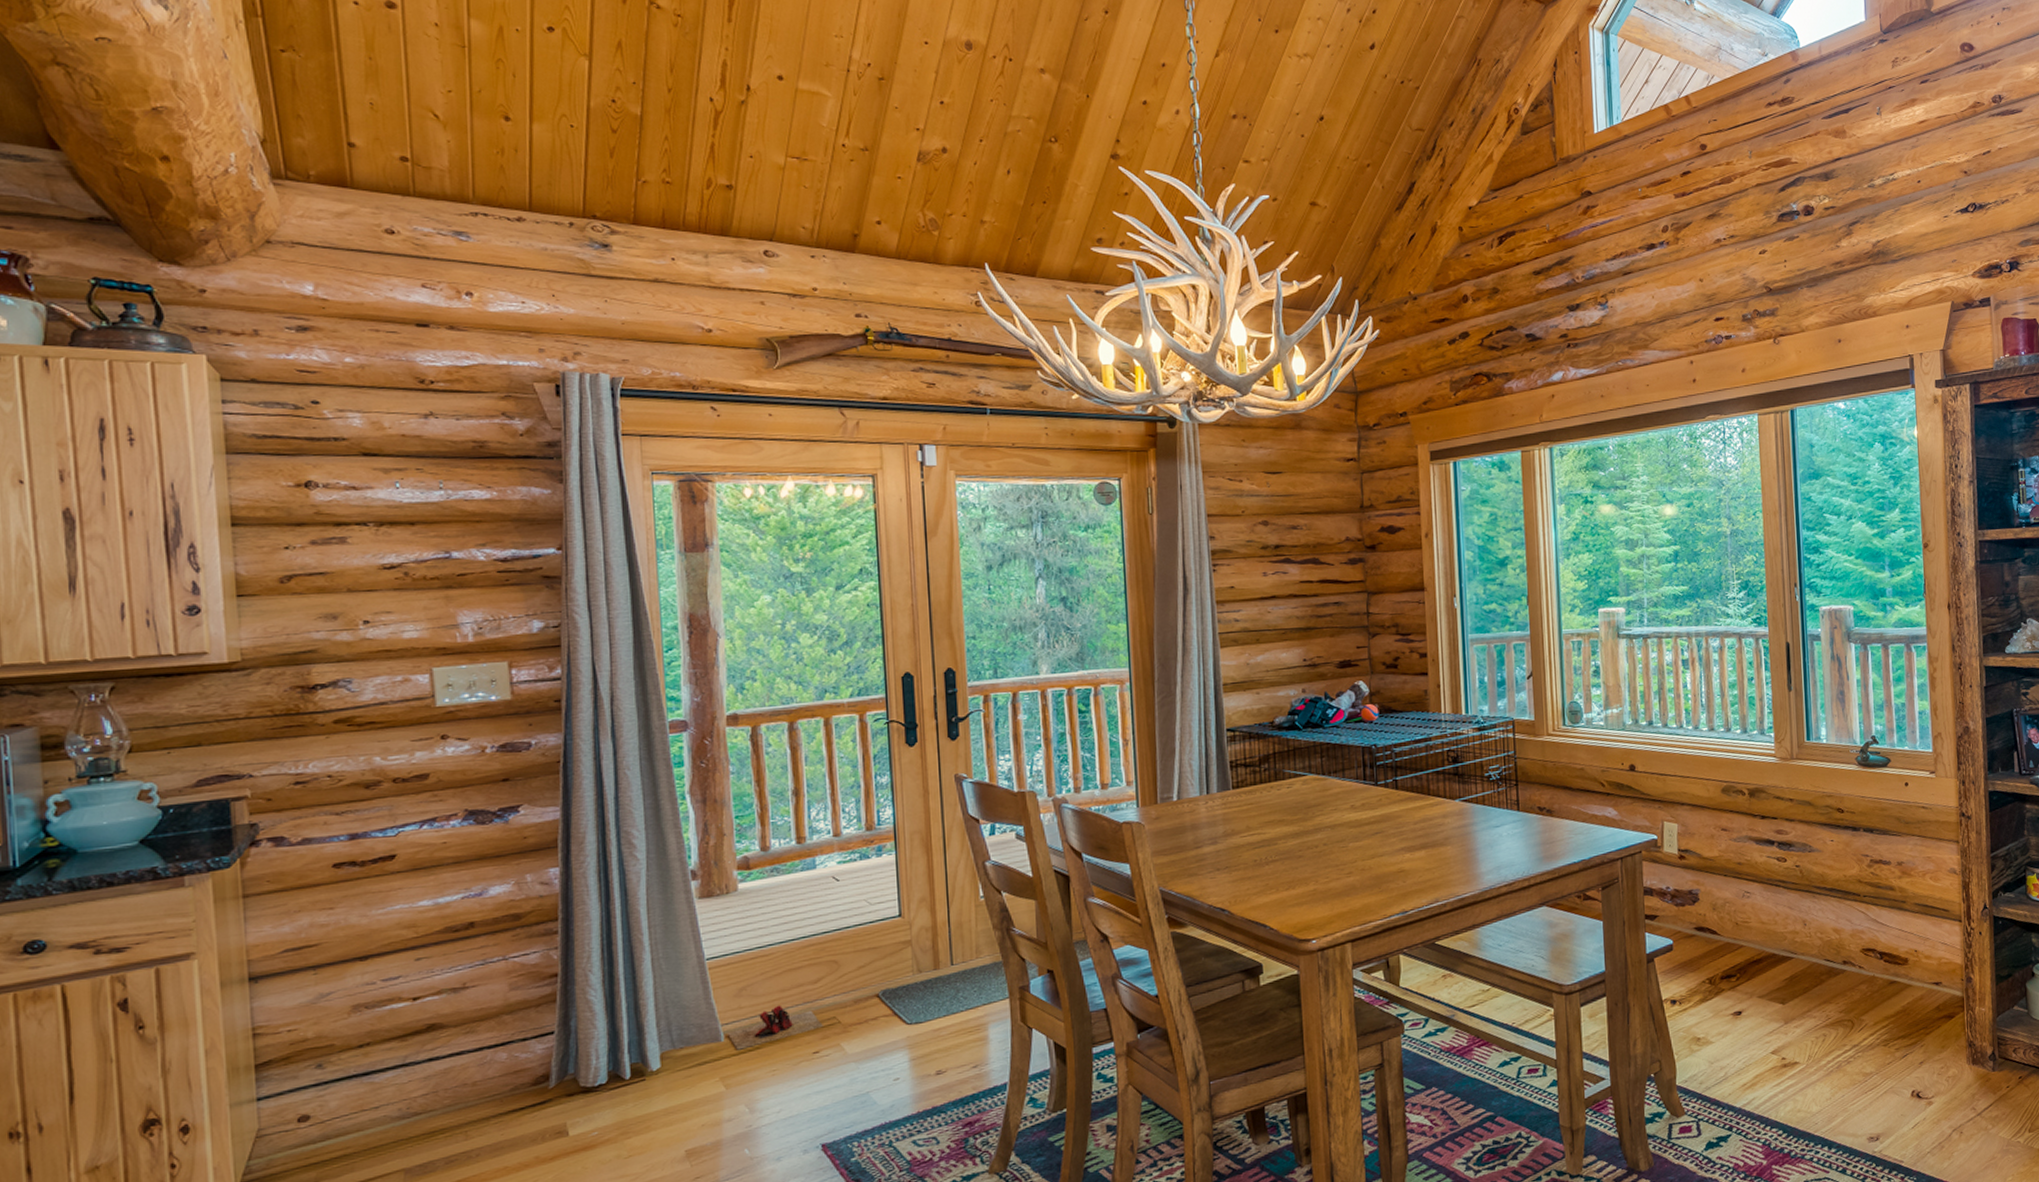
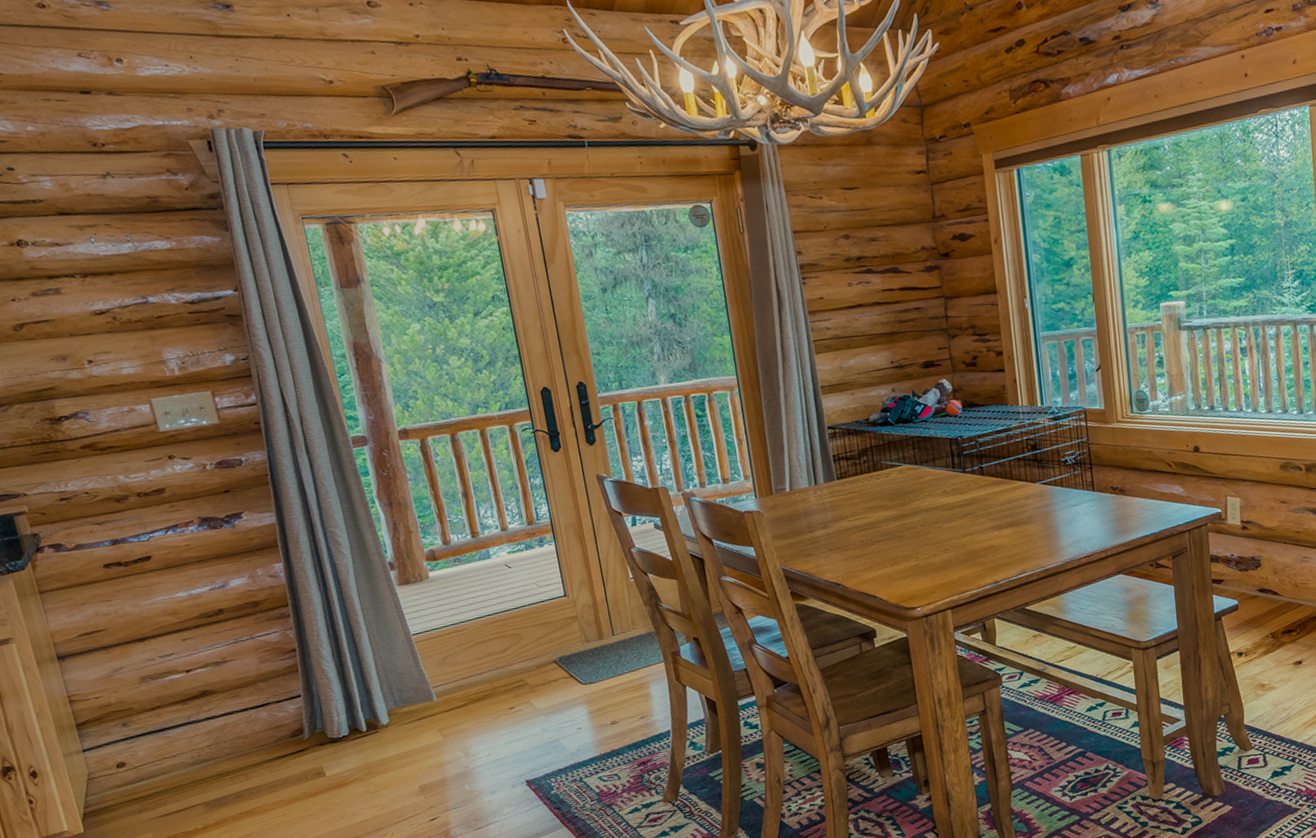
slippers: present [728,1005,823,1050] -> none [438,670,514,707]

